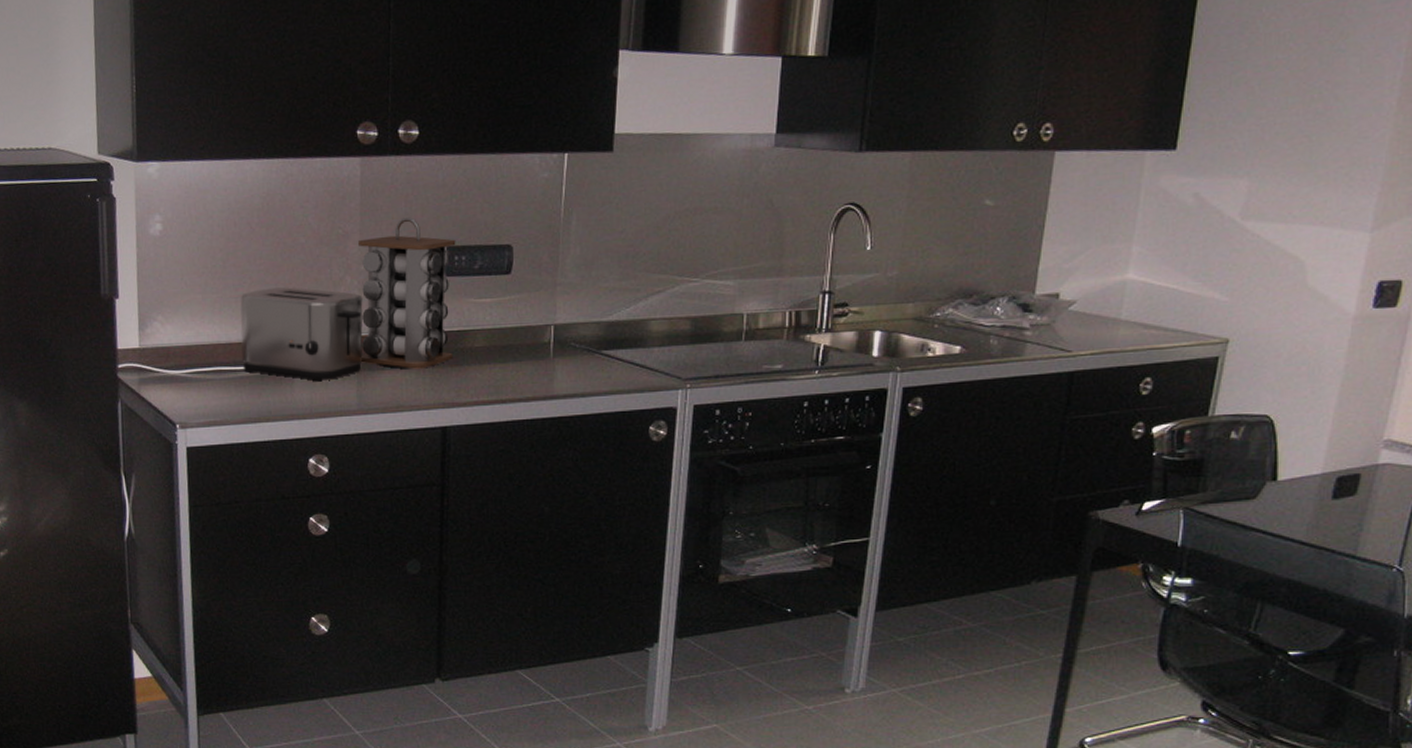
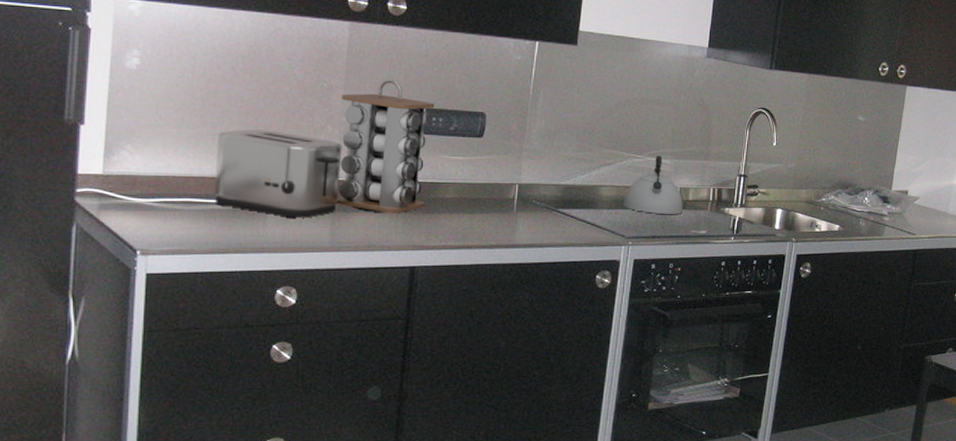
kettle: none [677,276,752,349] -> present [623,155,683,215]

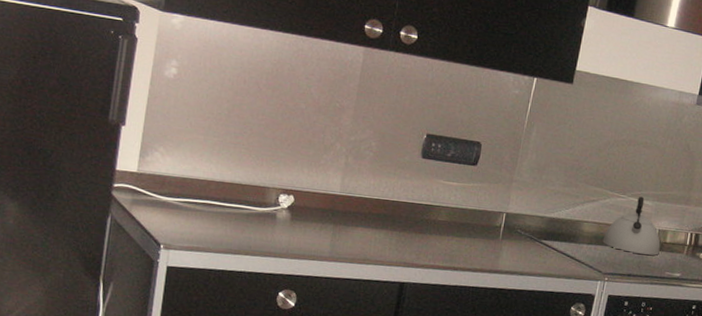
toaster: present [214,129,342,219] -> none [231,141,348,228]
spice rack: present [337,79,435,214] -> none [339,104,435,231]

